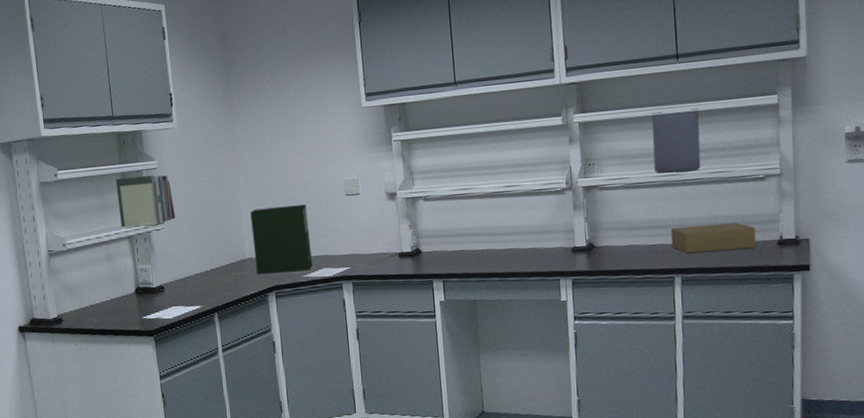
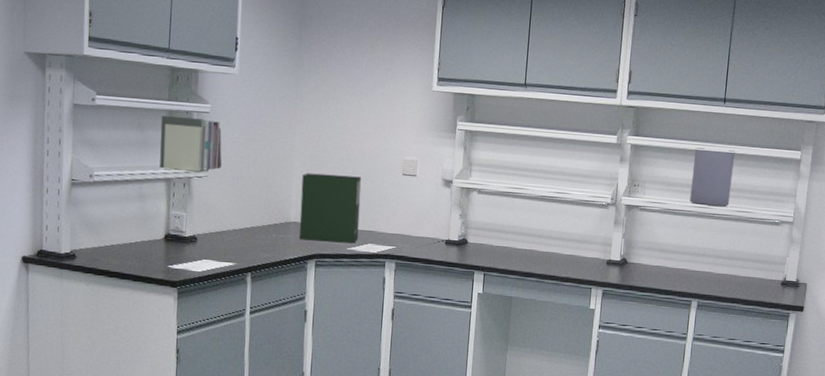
box: present [670,222,757,253] -> none [693,256,766,285]

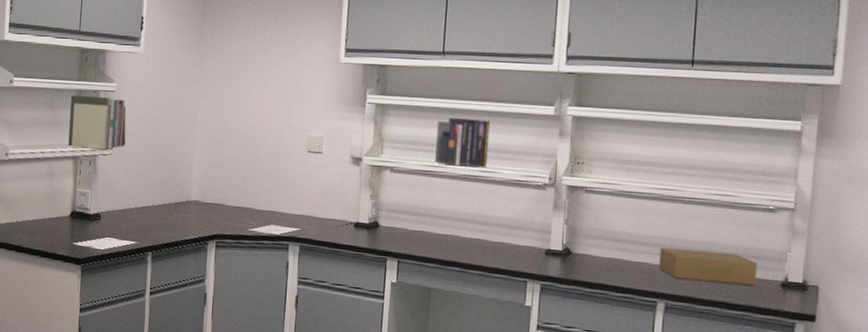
binder: present [299,173,362,244] -> none [200,150,265,225]
books: none [517,144,565,190] -> present [435,118,491,168]
container: present [690,147,736,208] -> none [650,118,710,190]
box: none [693,256,766,285] -> present [658,247,758,286]

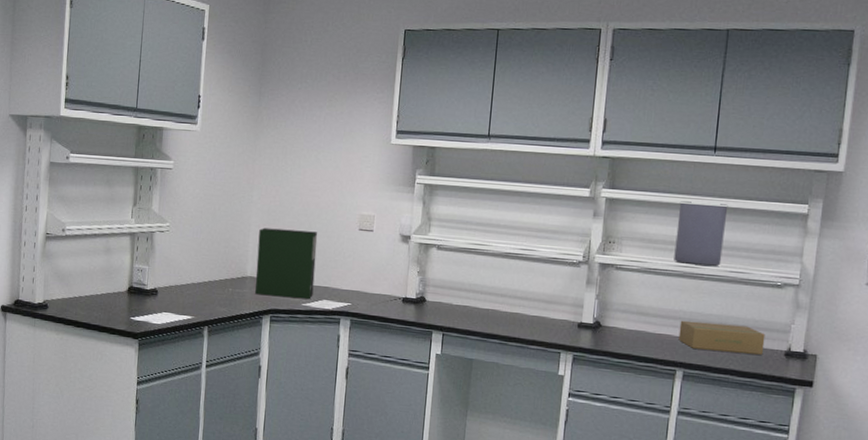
books: present [68,95,126,150] -> none [125,172,183,226]
binder: none [200,150,265,225] -> present [255,227,318,300]
books: present [435,118,491,168] -> none [479,198,531,247]
container: none [650,118,710,190] -> present [674,201,728,267]

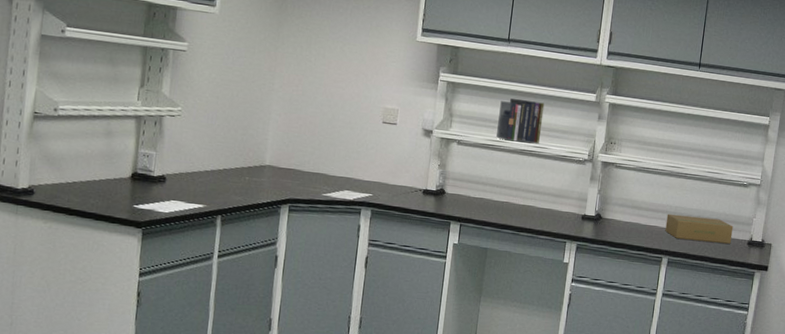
binder: present [255,227,318,300] -> none [274,116,341,190]
books: none [479,198,531,247] -> present [496,99,545,144]
container: present [674,201,728,267] -> none [663,109,708,168]

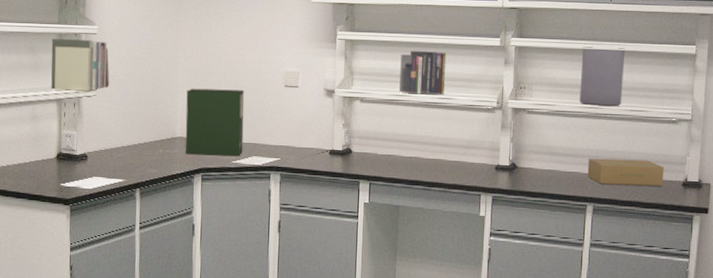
books: none [130,51,198,110] -> present [51,39,110,91]
binder: none [274,116,341,190] -> present [185,88,245,157]
container: none [663,109,708,168] -> present [579,46,626,107]

